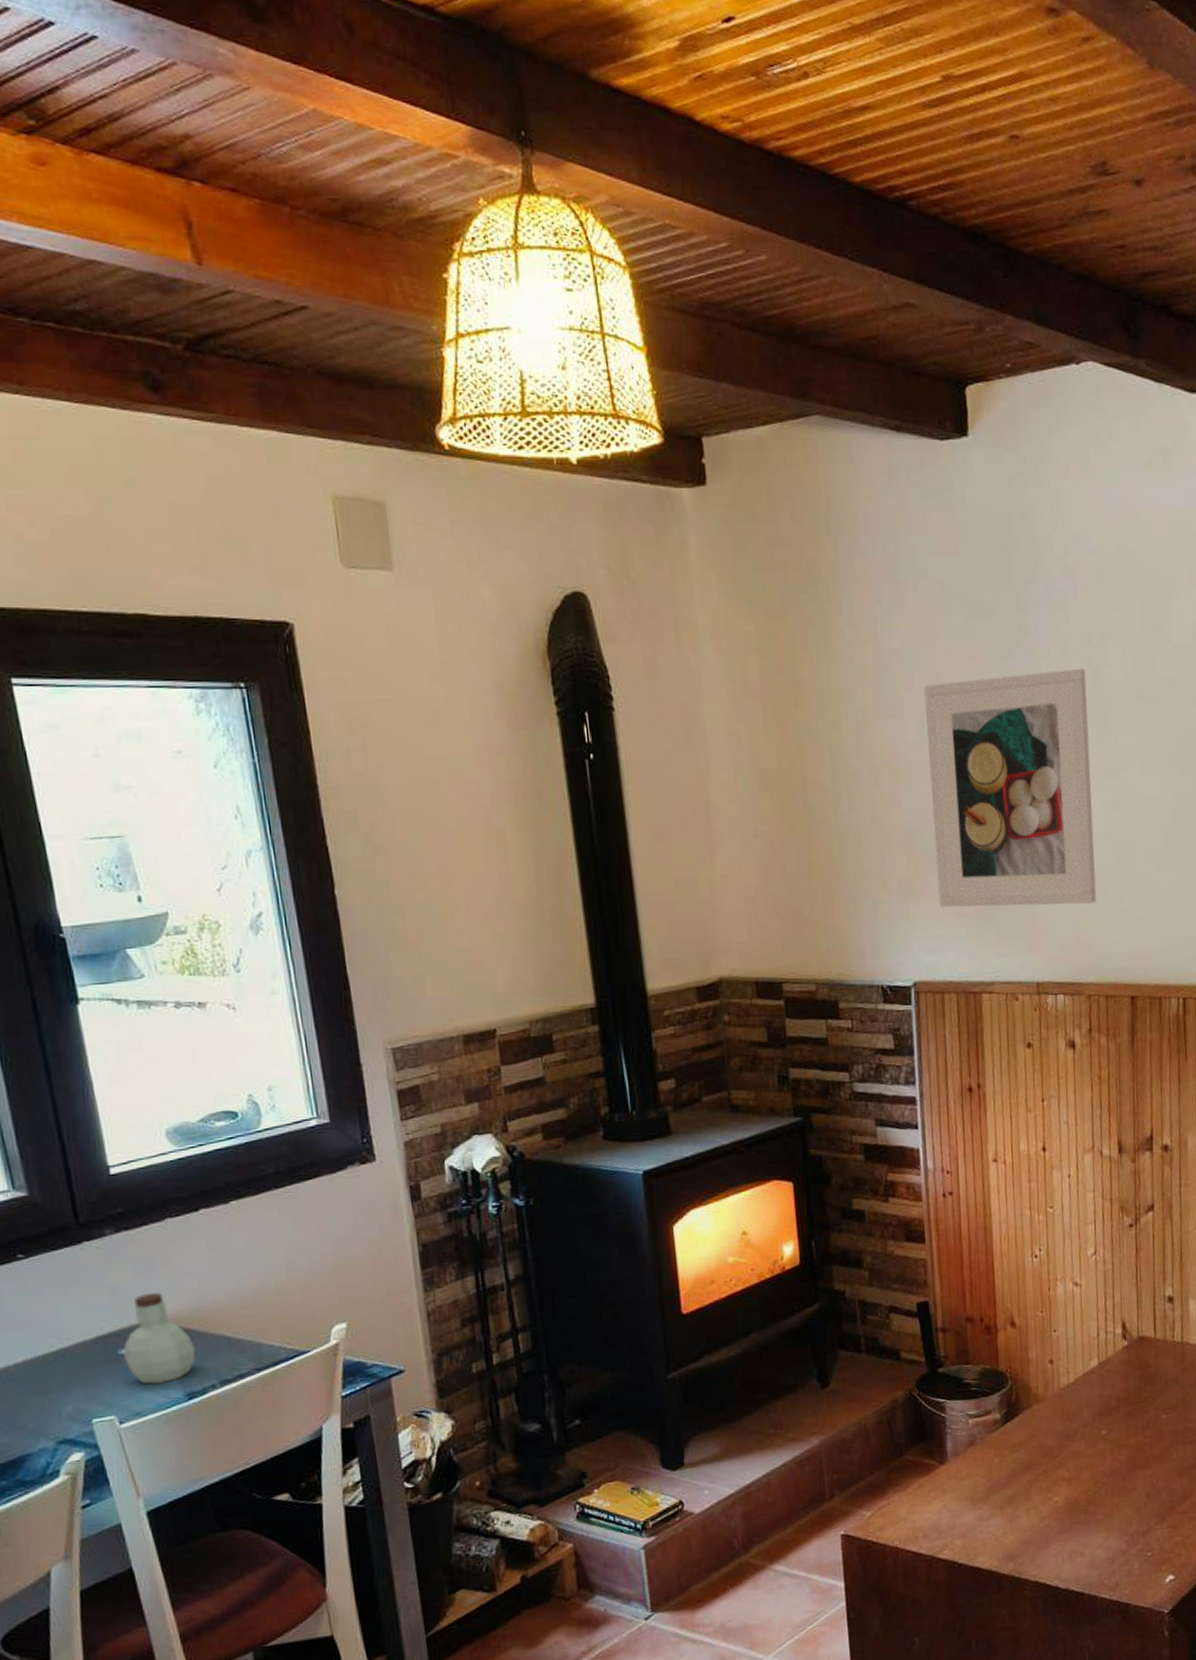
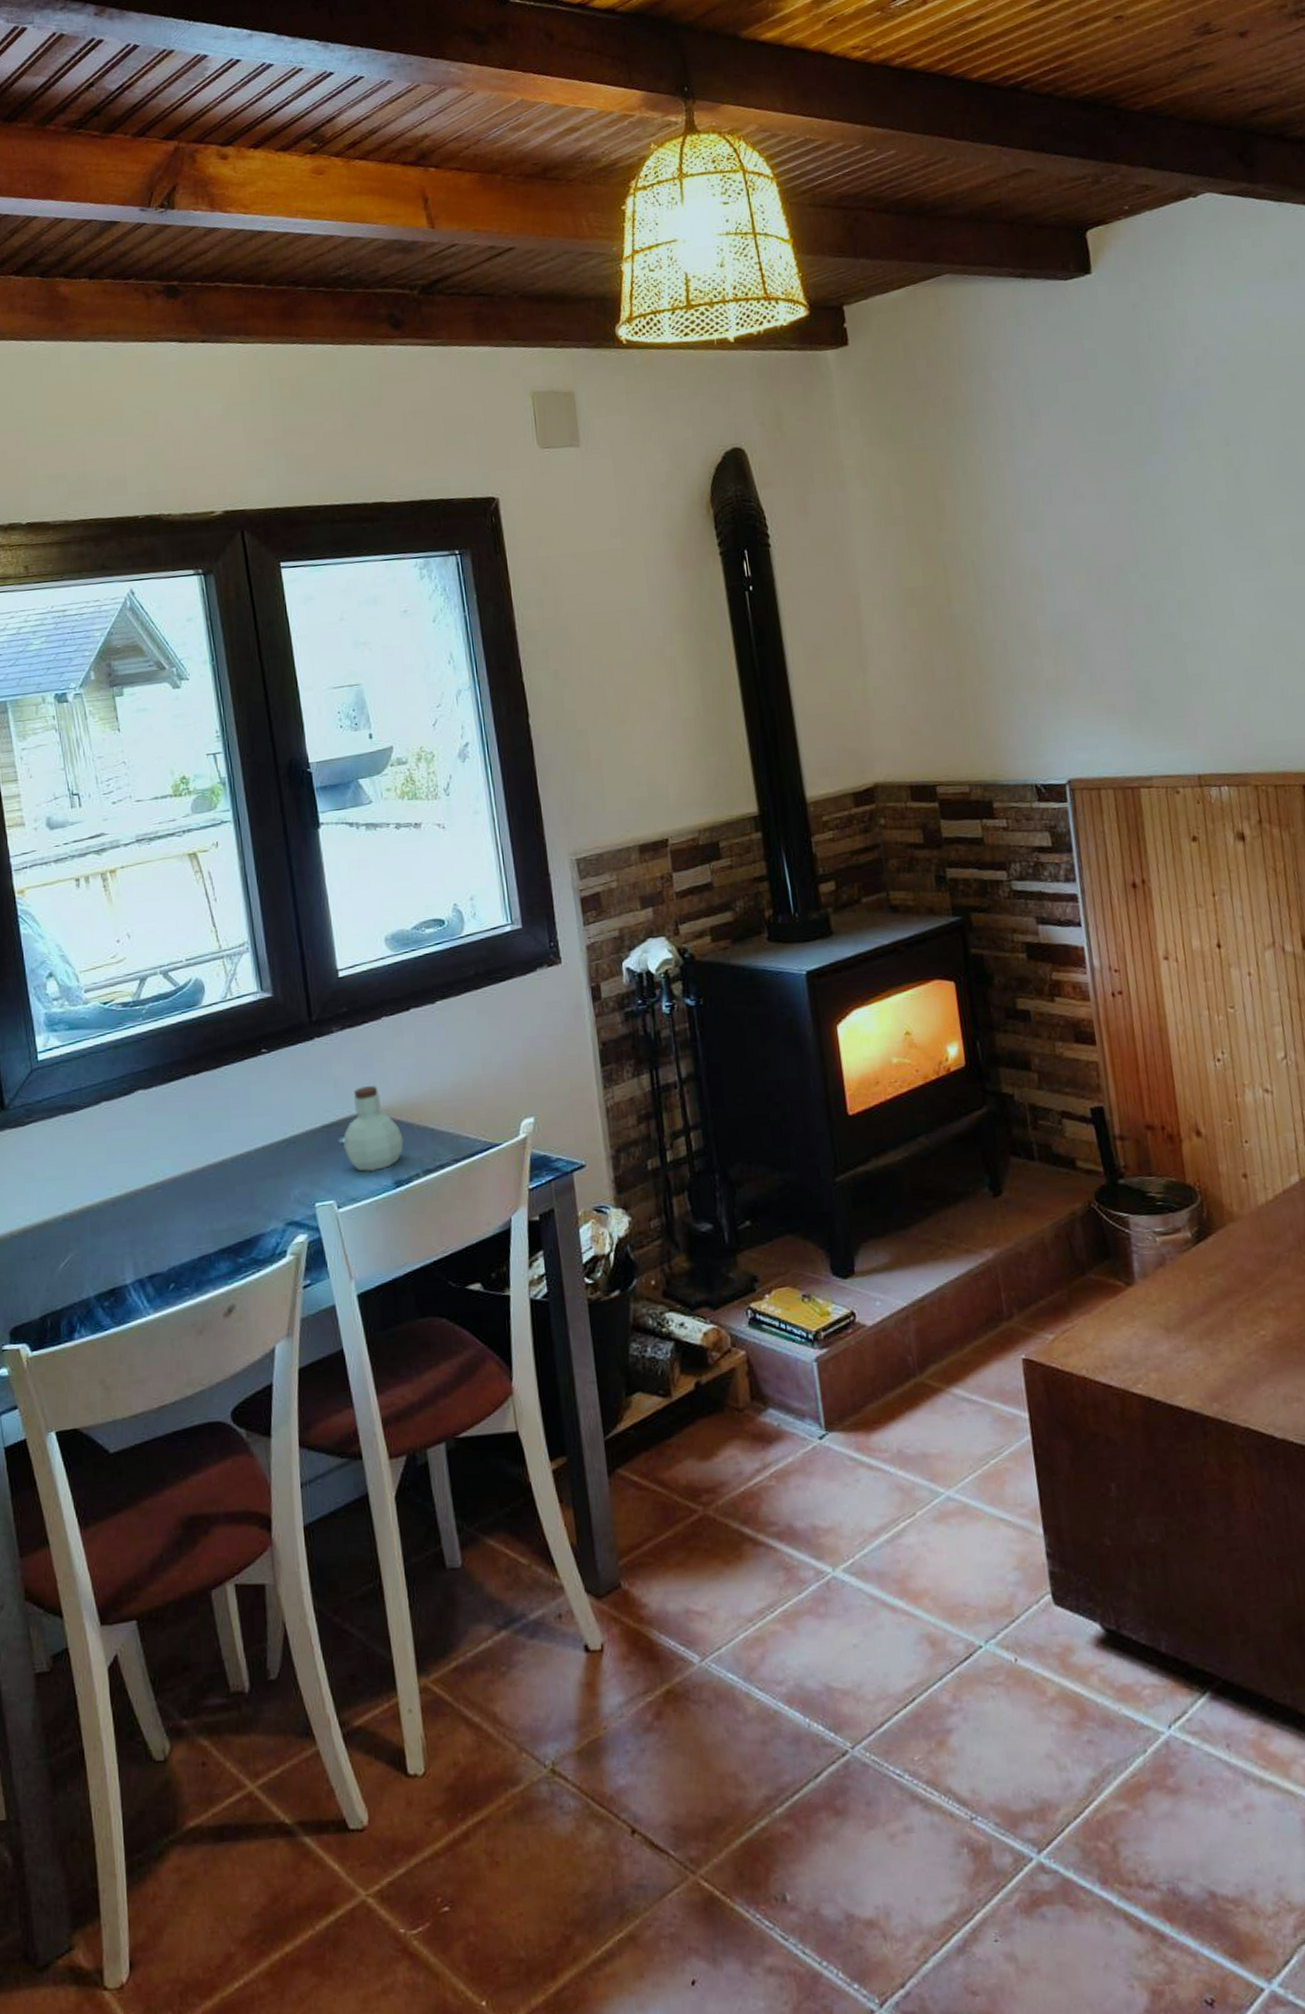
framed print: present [924,669,1097,908] -> none [1062,469,1256,706]

